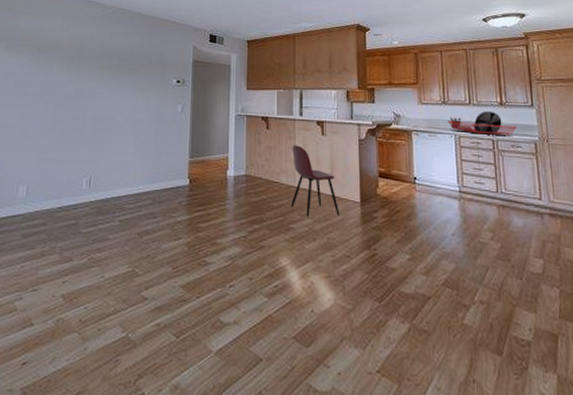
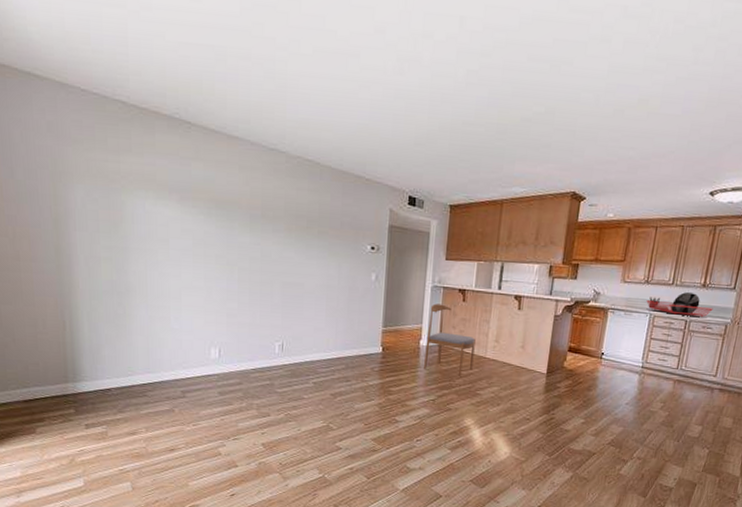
dining chair: none [233,132,283,210] -> present [424,303,476,377]
dining chair: present [291,145,340,217] -> none [480,318,526,386]

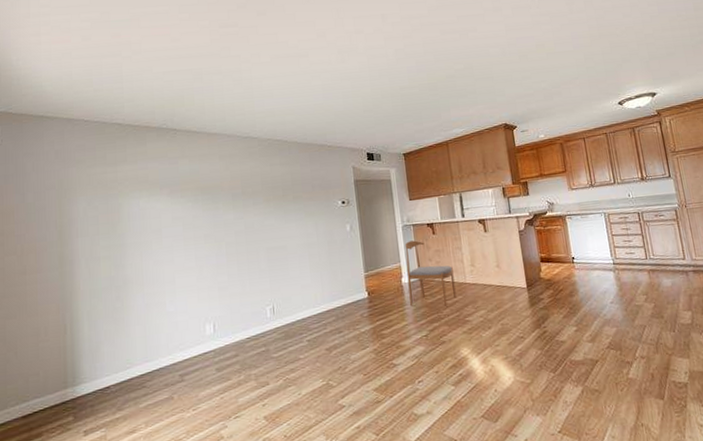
dish rack: present [646,292,713,318] -> none [596,187,658,211]

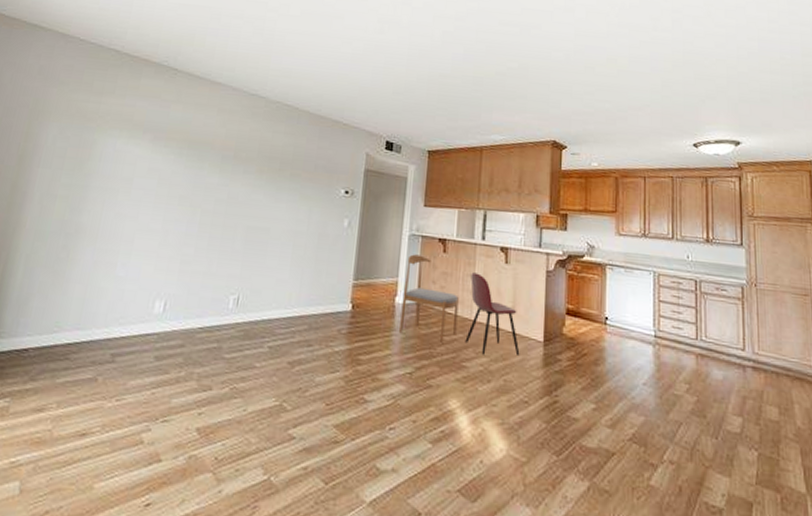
dining chair: none [458,244,510,309] -> present [465,272,520,357]

